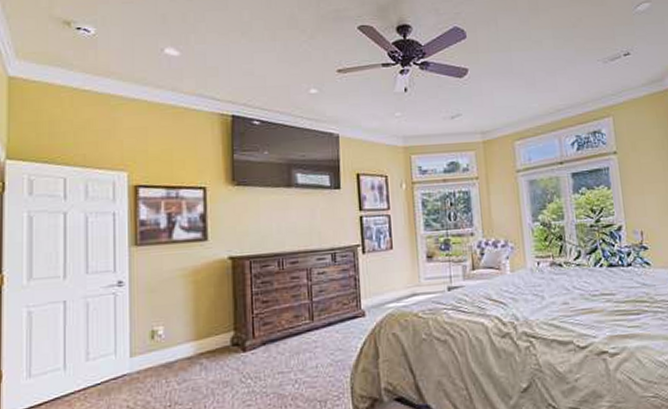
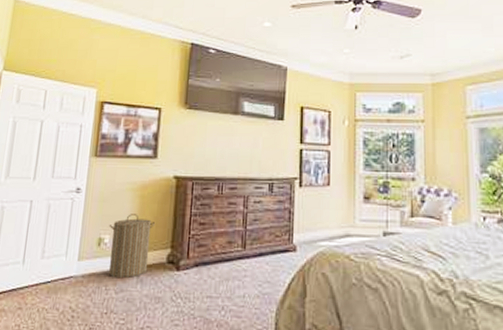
laundry hamper: none [161,300,214,369] -> present [108,214,156,279]

